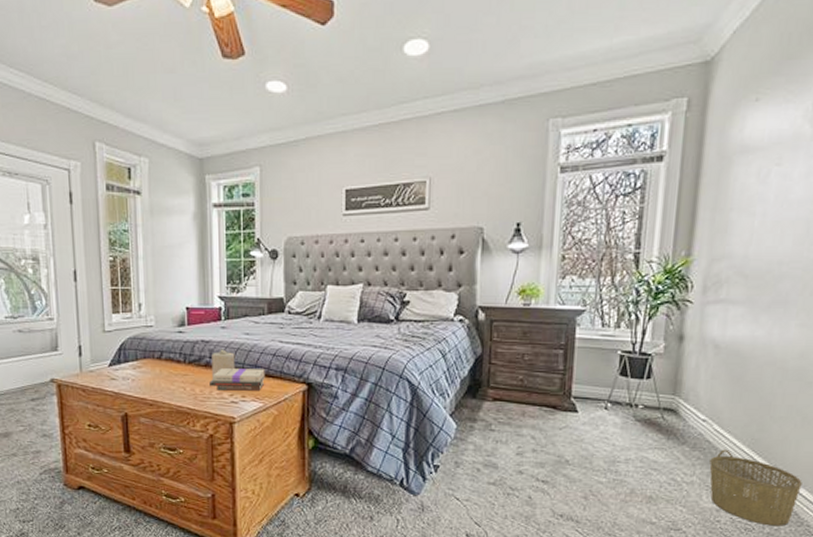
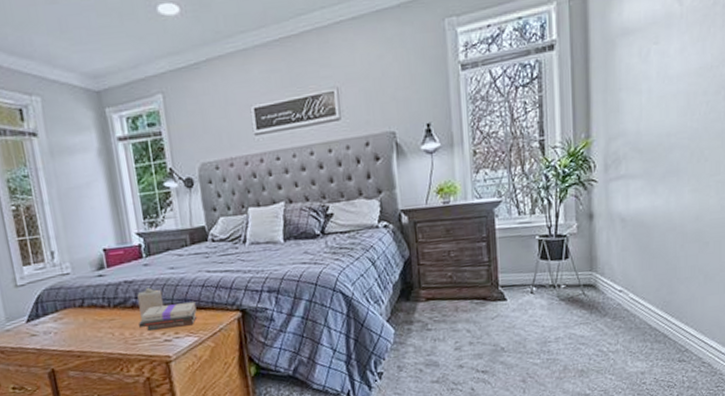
basket: present [709,449,802,526] -> none [630,315,711,380]

